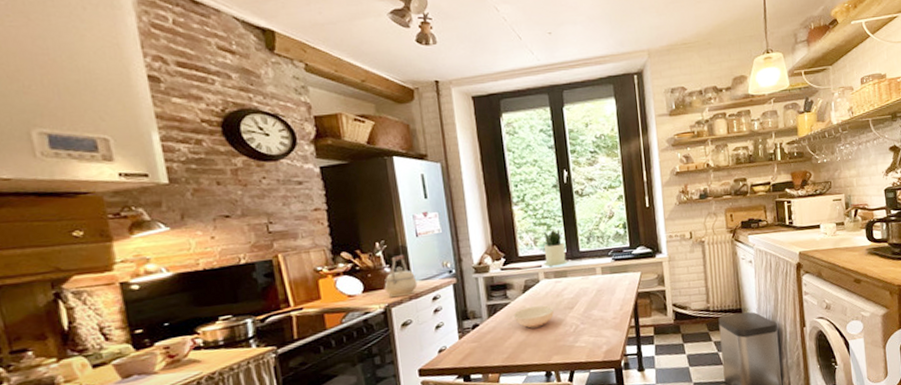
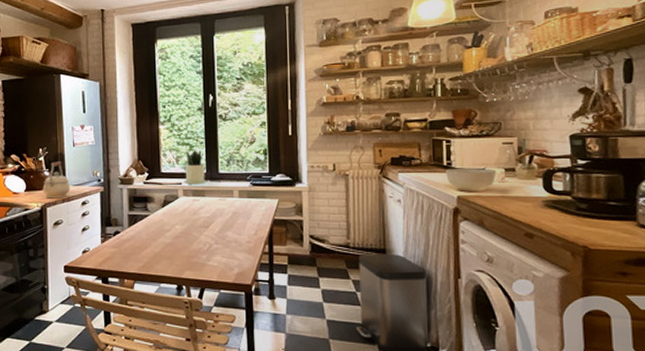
bowl: present [513,305,554,329] -> none [151,221,190,242]
bowl: none [788,224,830,248] -> present [446,167,497,192]

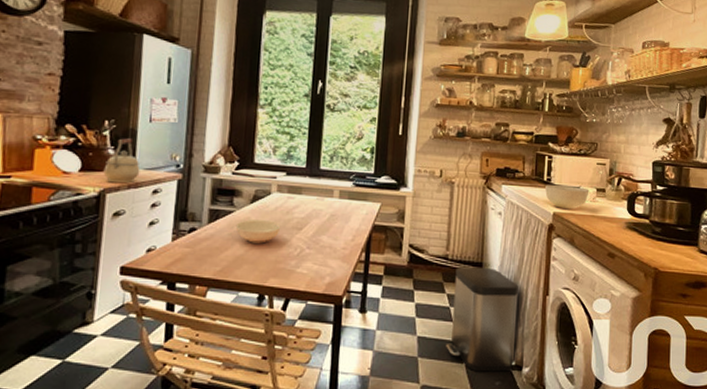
bowl: none [151,221,190,242] -> present [235,220,281,244]
planter: present [184,150,207,186] -> none [279,140,305,182]

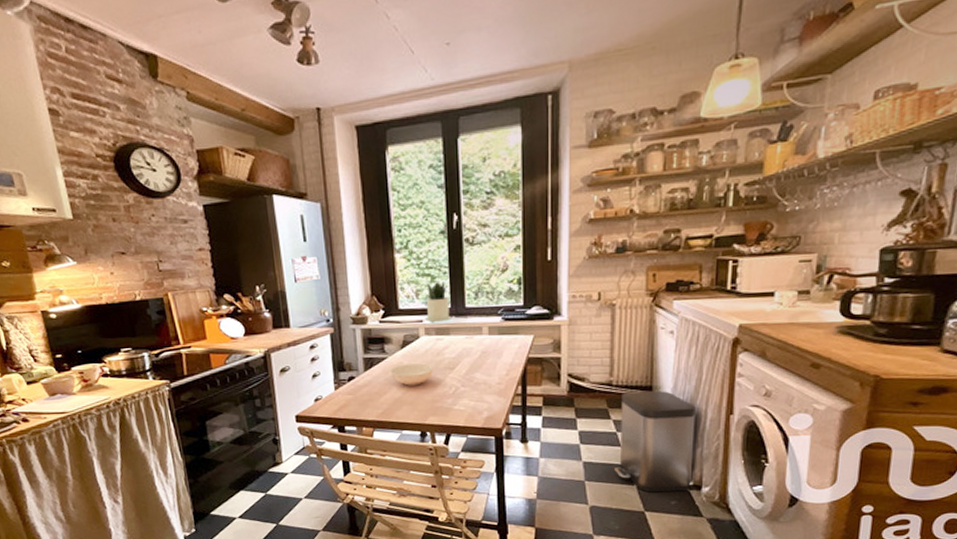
kettle: present [103,138,140,184] -> none [264,300,296,343]
planter: none [279,140,305,182] -> present [425,282,451,323]
bowl: present [545,184,590,210] -> none [729,291,788,320]

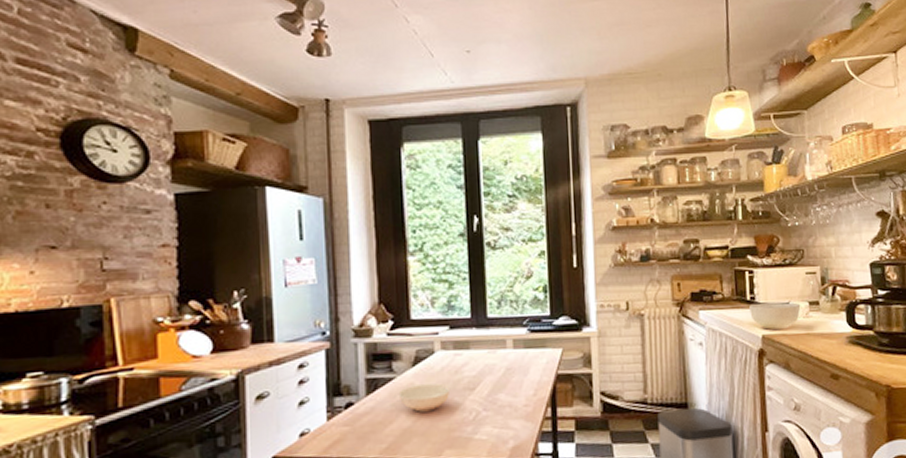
planter: present [425,282,451,323] -> none [441,288,472,336]
bowl: none [729,291,788,320] -> present [749,301,801,331]

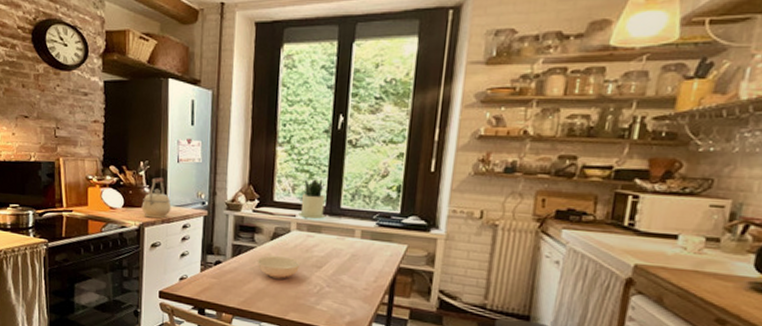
kettle: none [238,308,281,362] -> present [141,177,171,219]
planter: none [441,288,472,336] -> present [298,179,325,220]
bowl: present [749,301,801,331] -> none [624,230,694,263]

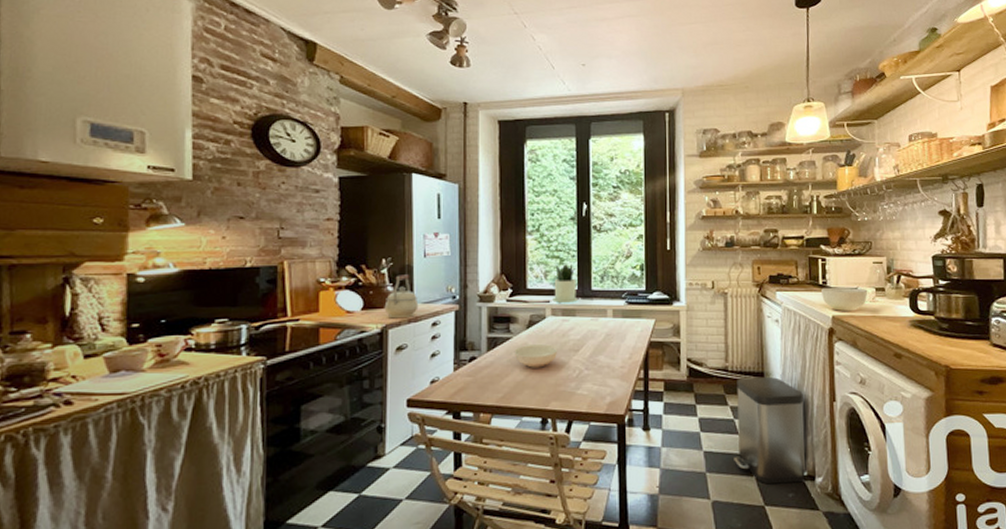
bowl: none [624,230,694,263] -> present [821,287,868,312]

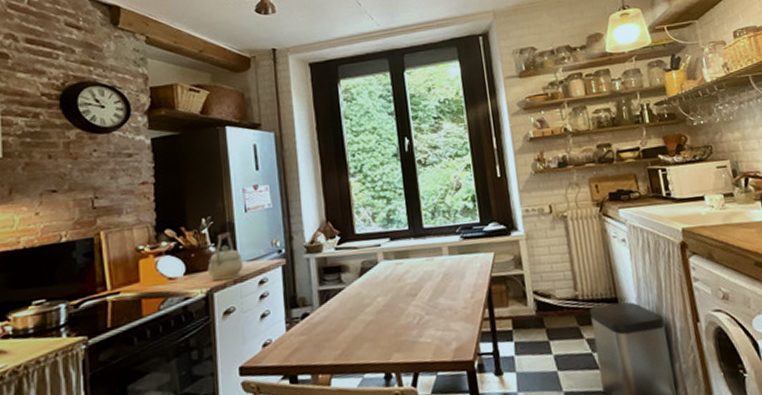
bowl: present [514,344,558,368] -> none [348,291,395,319]
planter: present [552,264,578,304] -> none [382,203,410,247]
bowl: present [821,287,868,312] -> none [666,195,717,223]

